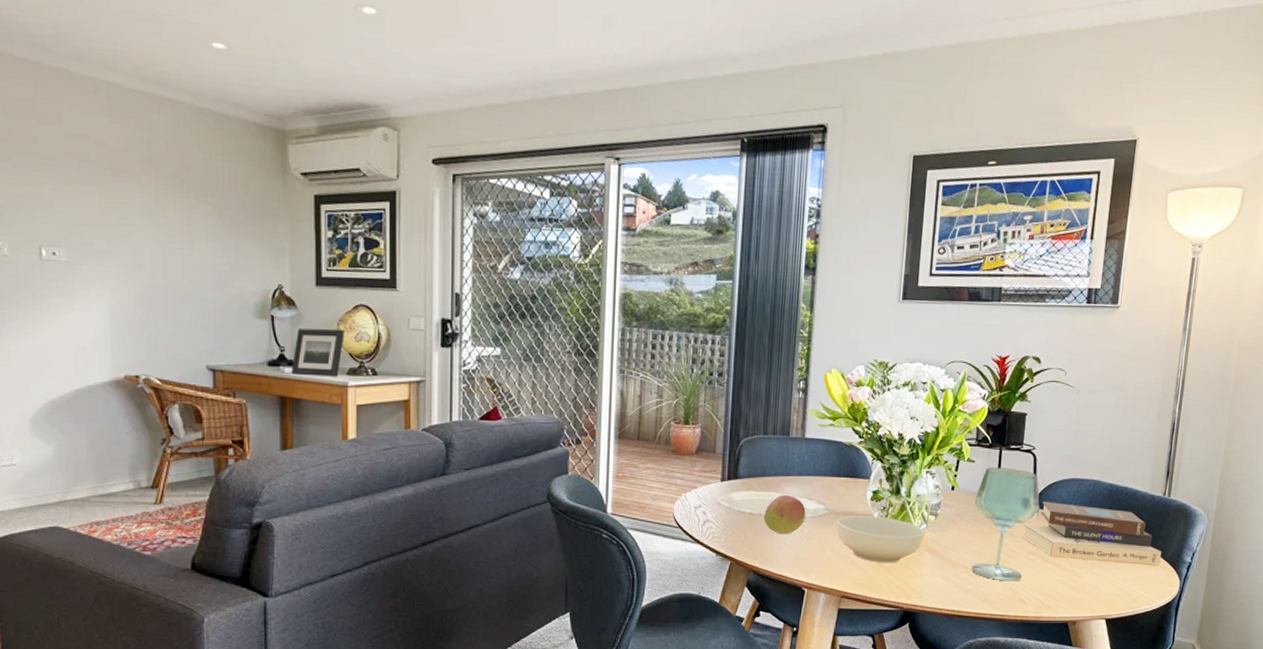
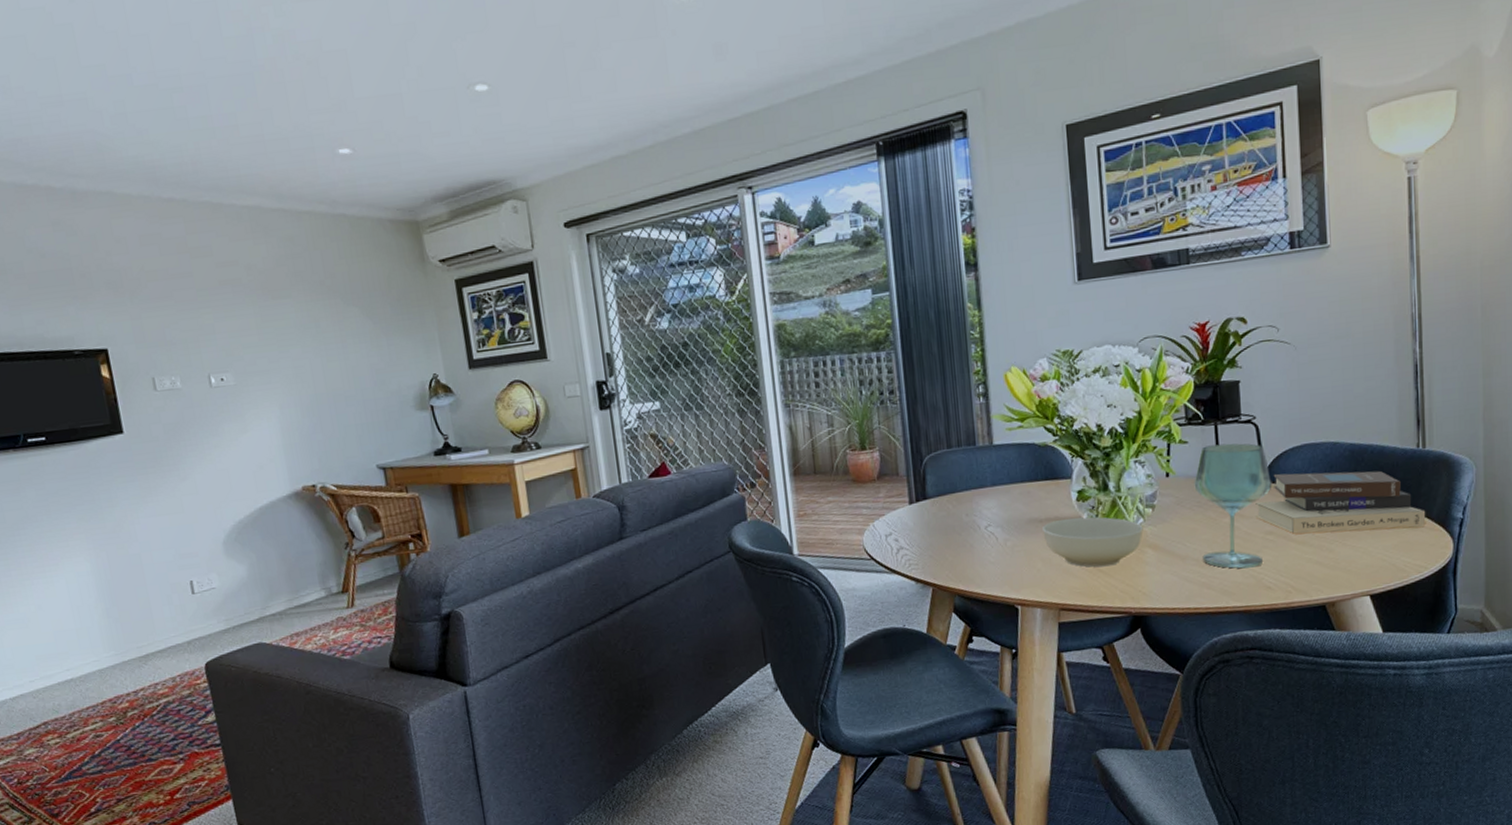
picture frame: present [291,328,344,377] -> none [457,408,504,461]
plate: present [716,490,830,519] -> none [906,506,1032,535]
fruit: present [764,494,806,535] -> none [961,508,1007,552]

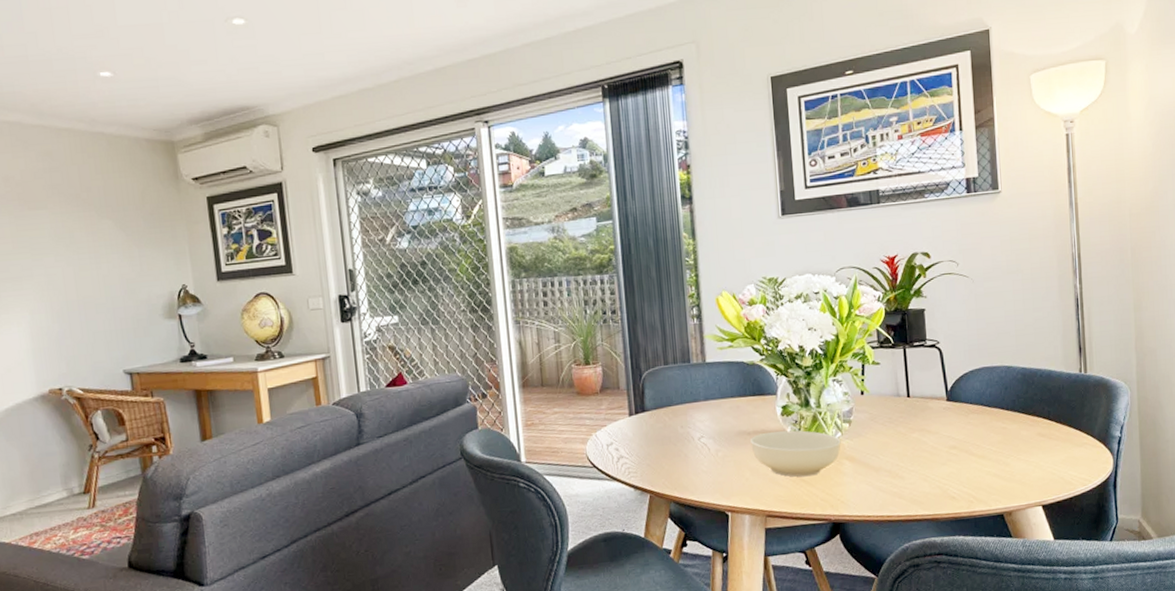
wine glass: present [1194,443,1272,569] -> none [886,365,955,480]
books: present [1255,470,1426,535] -> none [940,392,1089,449]

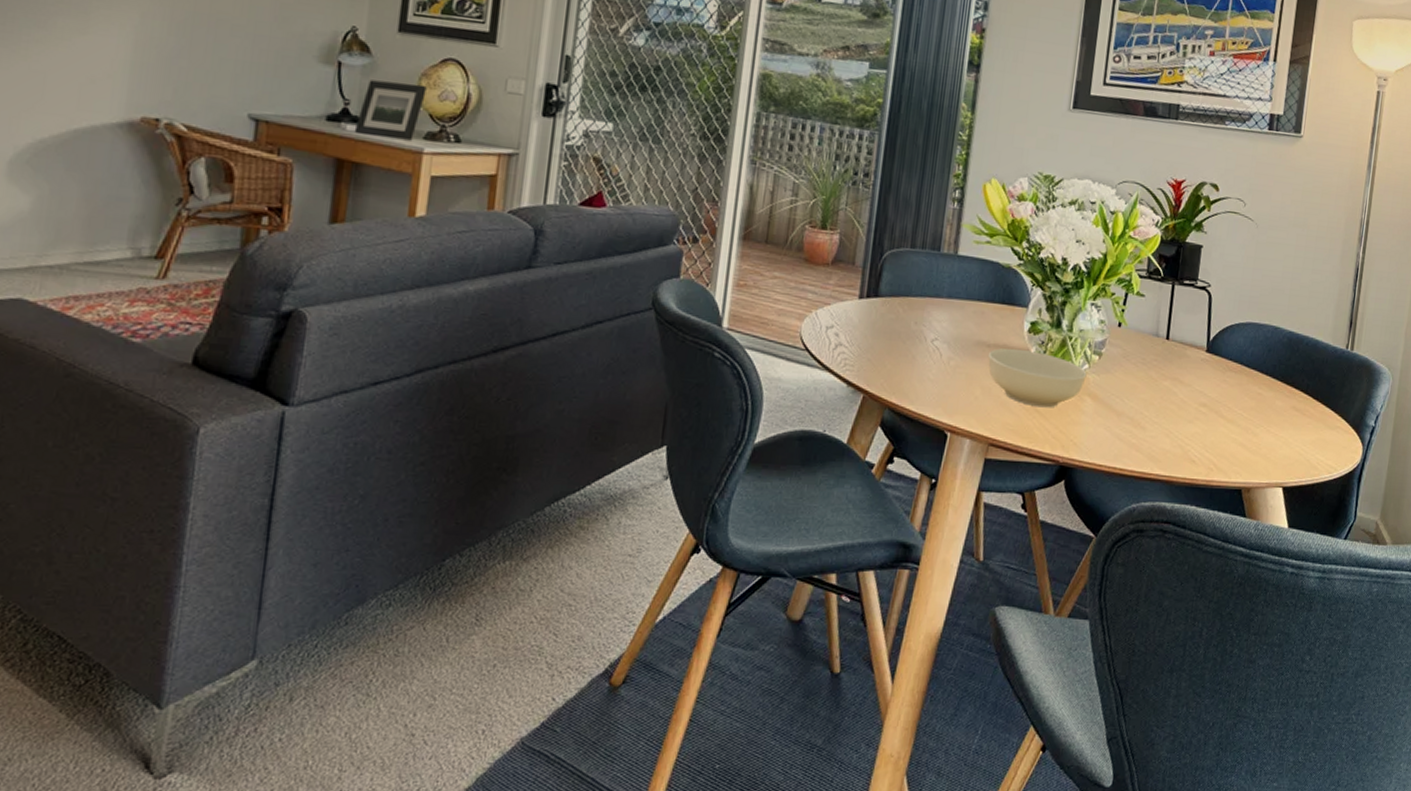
picture frame: none [202,318,249,368] -> present [354,80,427,141]

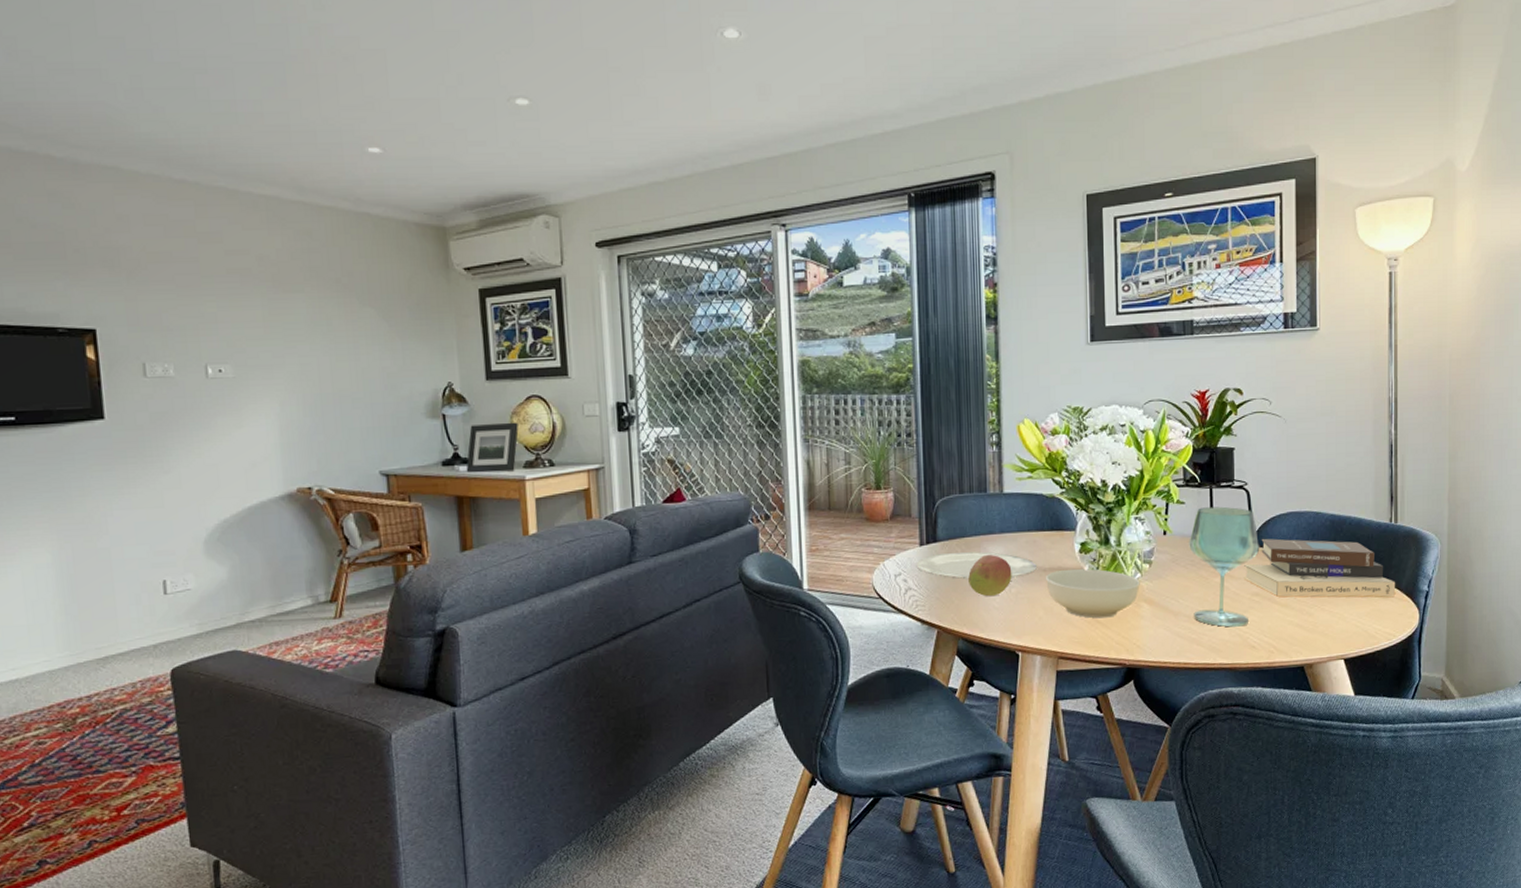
plate: none [851,310,981,349] -> present [916,552,1037,580]
fruit: none [905,319,954,367] -> present [968,554,1012,597]
wine glass: none [1137,303,1215,437] -> present [1189,506,1260,627]
books: none [1193,346,1344,429] -> present [1243,538,1396,598]

